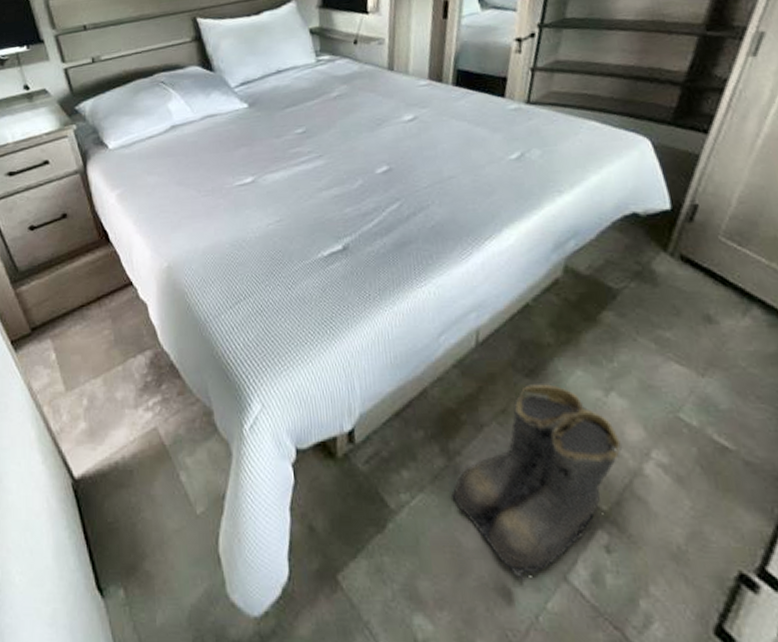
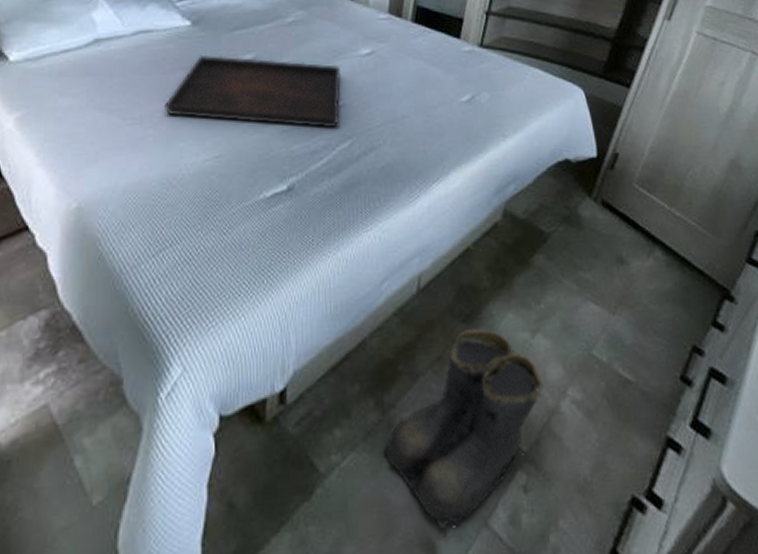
serving tray: none [230,131,387,192] -> present [163,54,342,129]

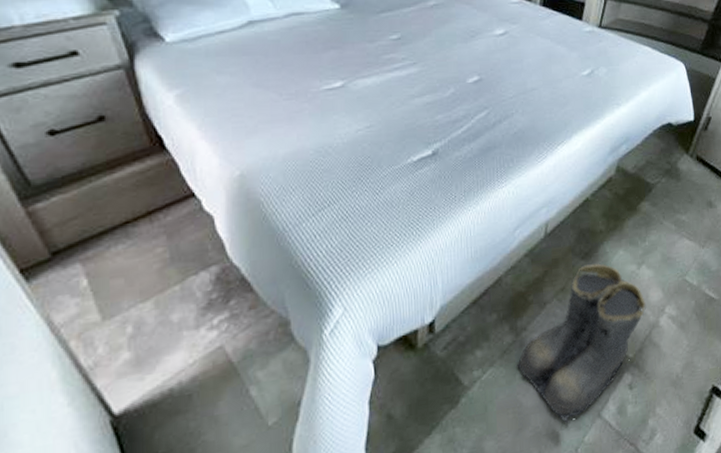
serving tray: present [163,54,342,129] -> none [316,35,479,101]

